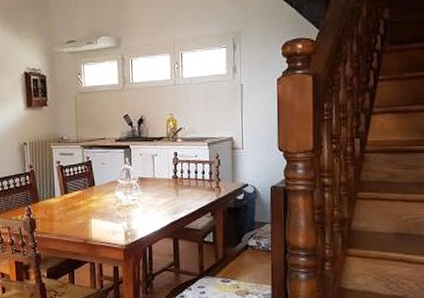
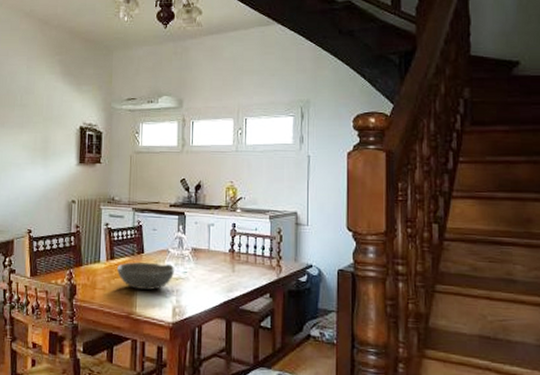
bowl: none [71,193,125,218] -> present [116,261,175,290]

